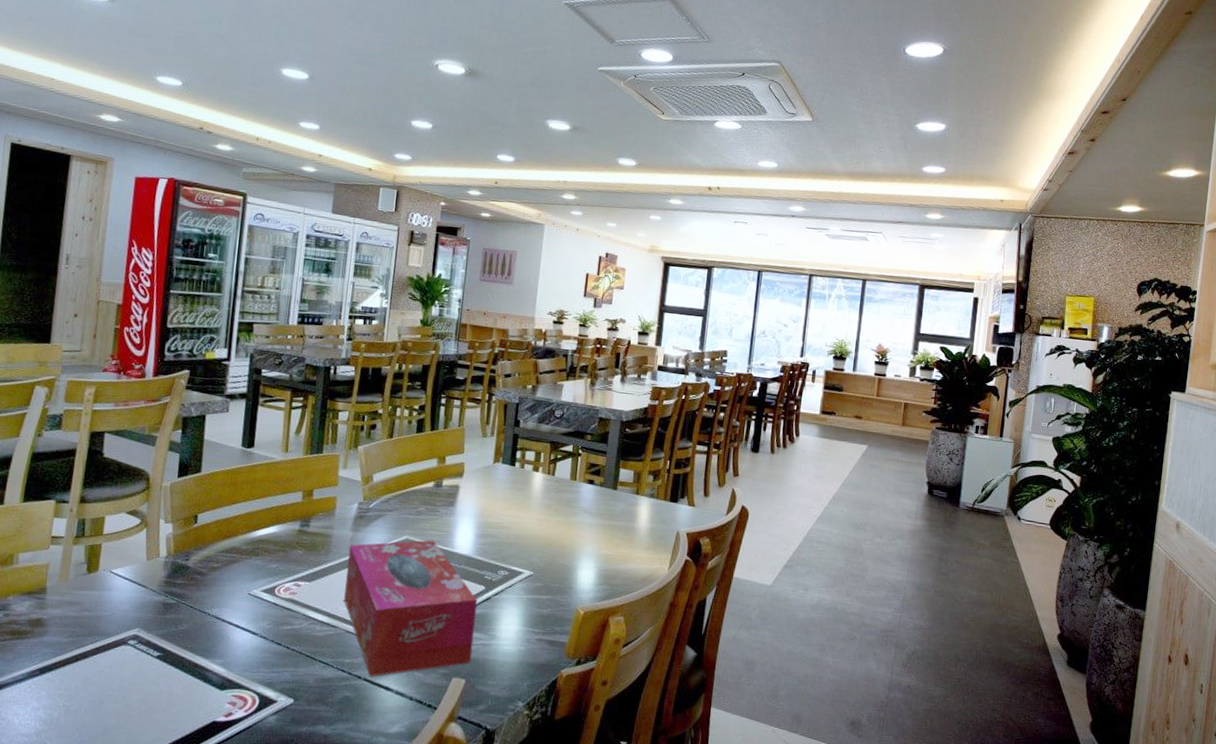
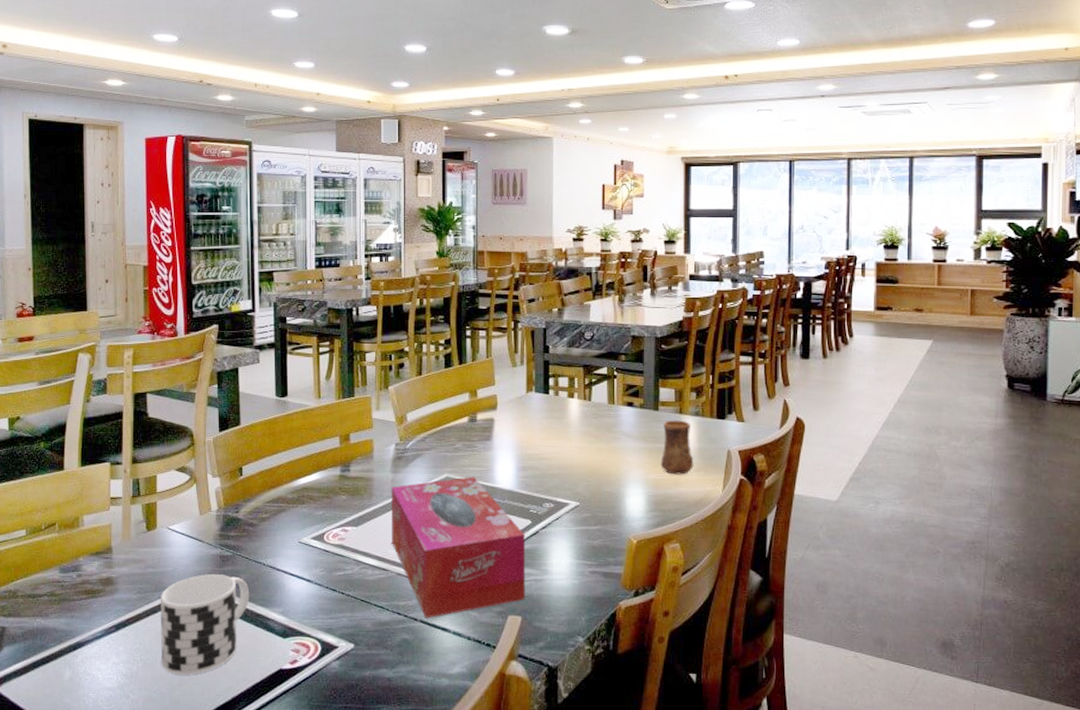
cup: none [86,621,191,724] -> present [161,574,250,675]
cup: none [613,499,645,552] -> present [660,420,694,475]

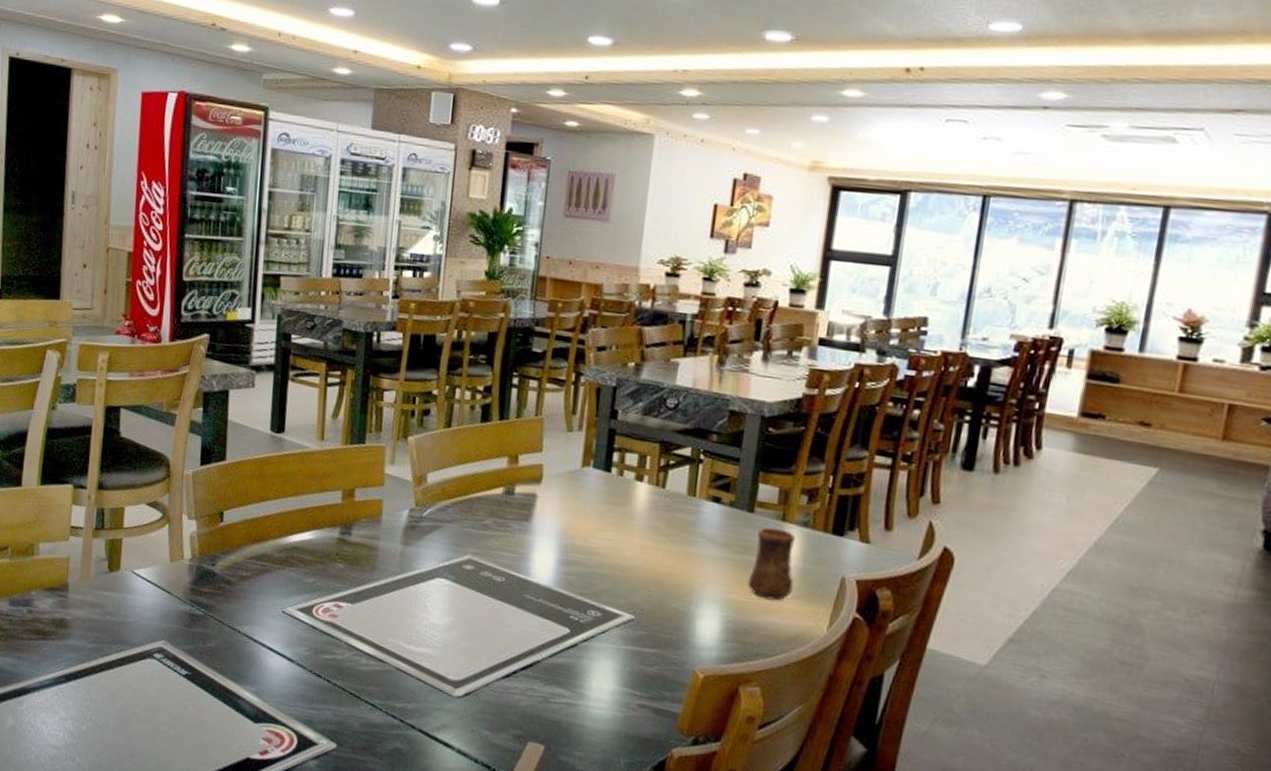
cup: present [161,574,250,675] -> none [113,632,220,747]
tissue box: present [391,476,526,619] -> none [393,561,561,729]

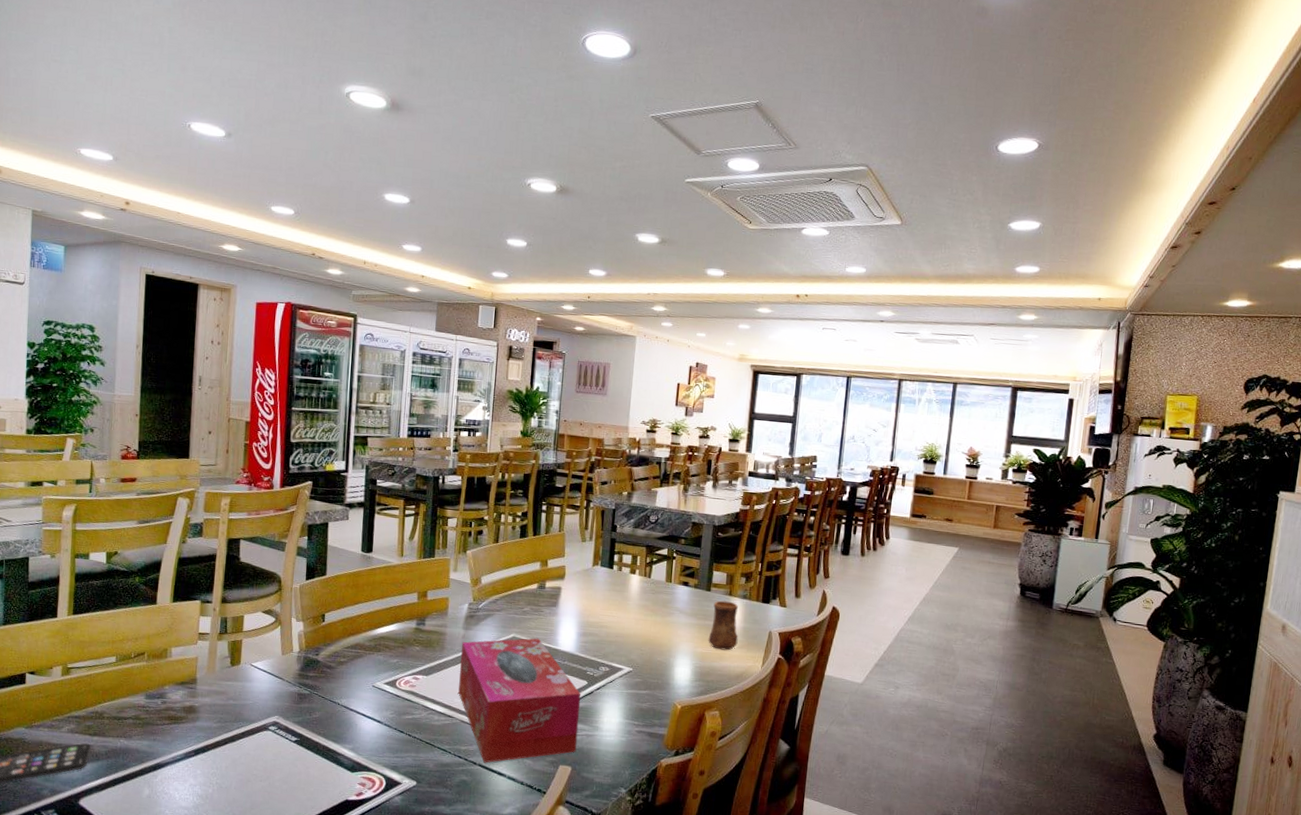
tissue box: none [393,561,561,729] -> present [458,638,581,763]

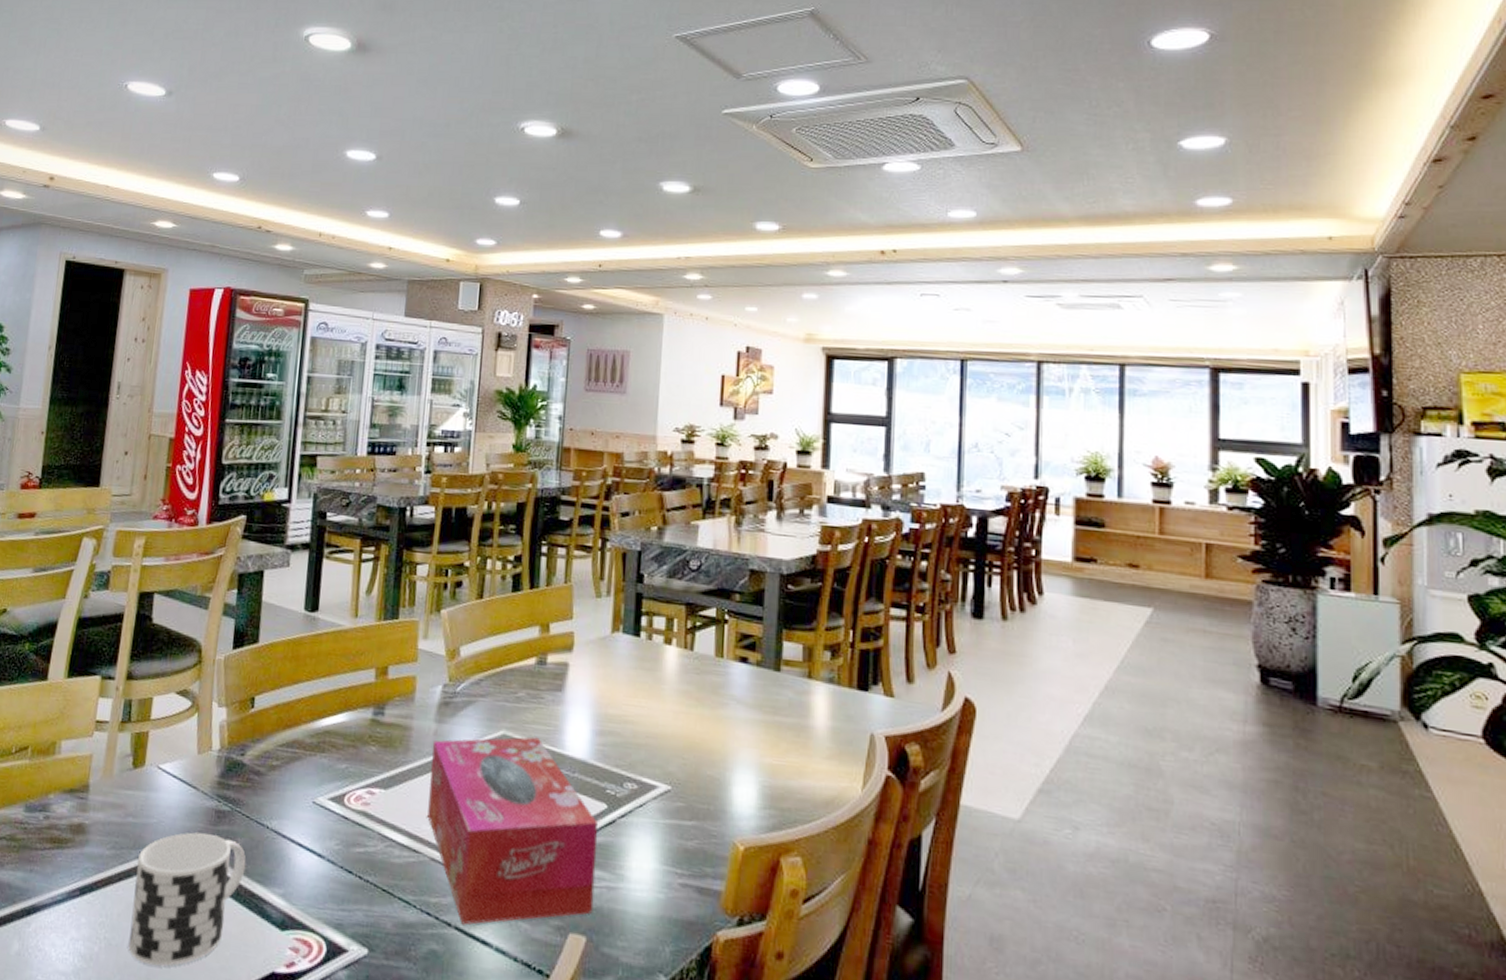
cup: none [235,709,323,800] -> present [128,832,246,967]
cup: present [708,600,739,651] -> none [780,685,825,762]

